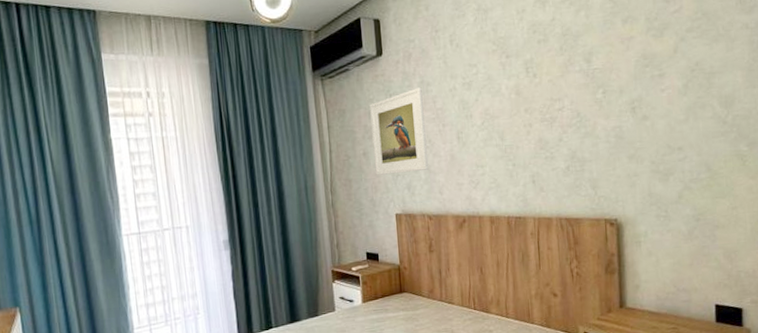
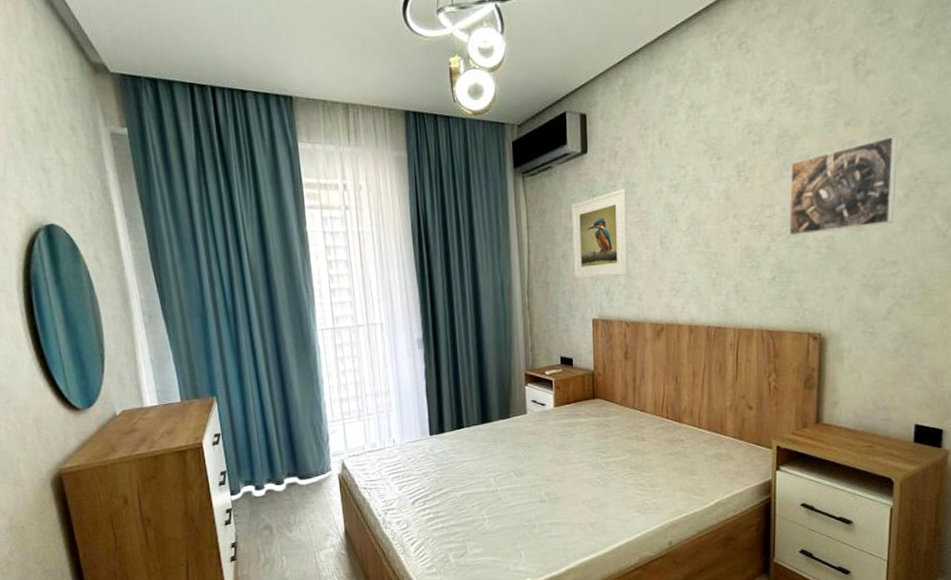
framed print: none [575,31,676,127] -> present [789,136,898,236]

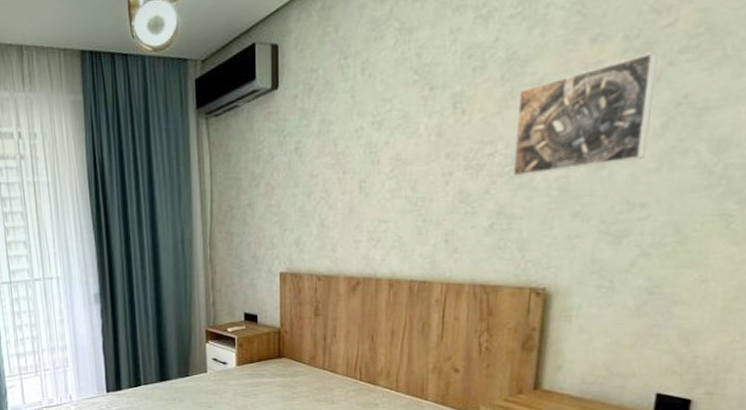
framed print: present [571,188,628,279] -> none [259,127,322,229]

